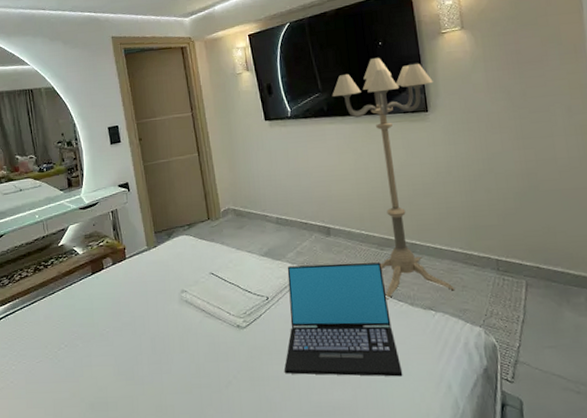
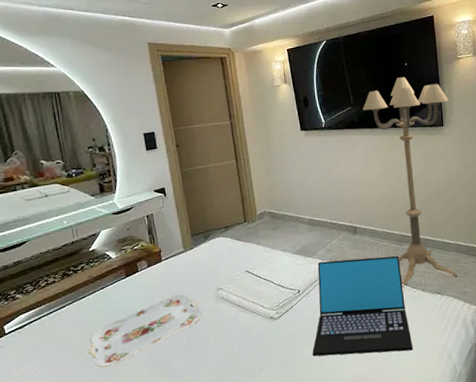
serving tray: none [58,295,166,368] -> present [89,294,202,368]

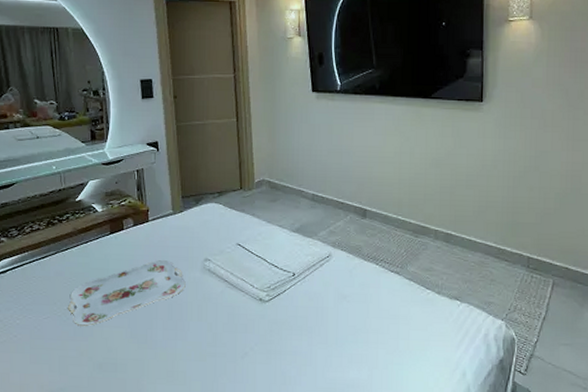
laptop: present [313,256,413,357] -> none [303,245,421,361]
floor lamp: present [362,76,458,288] -> none [386,38,493,287]

